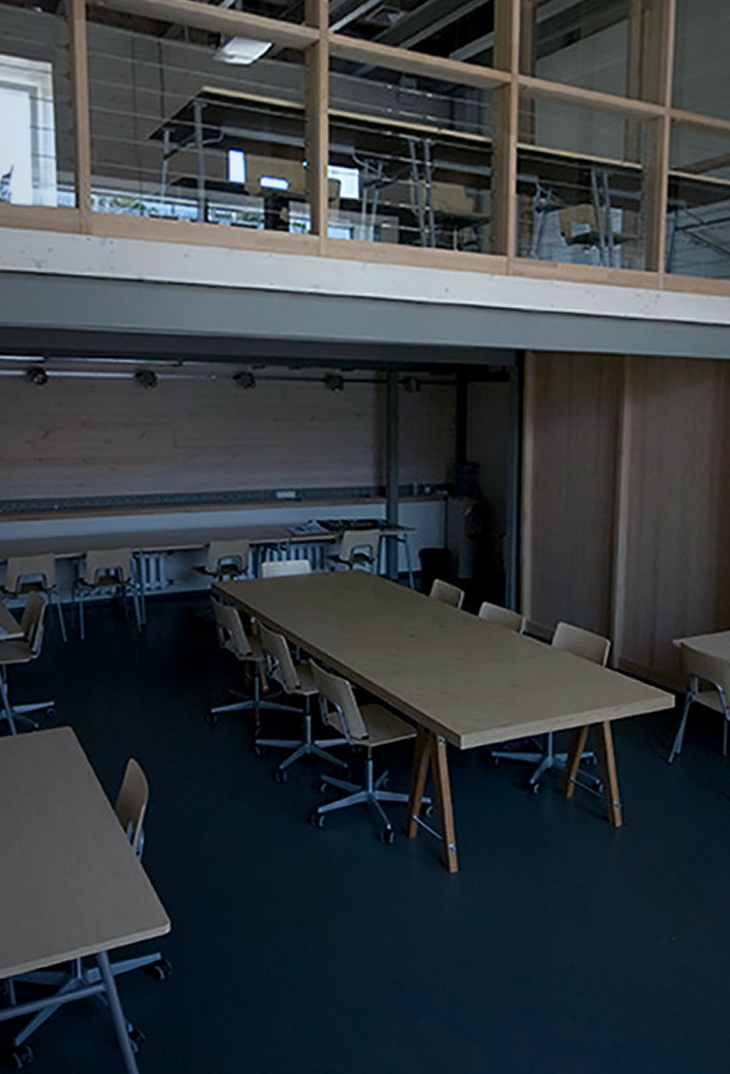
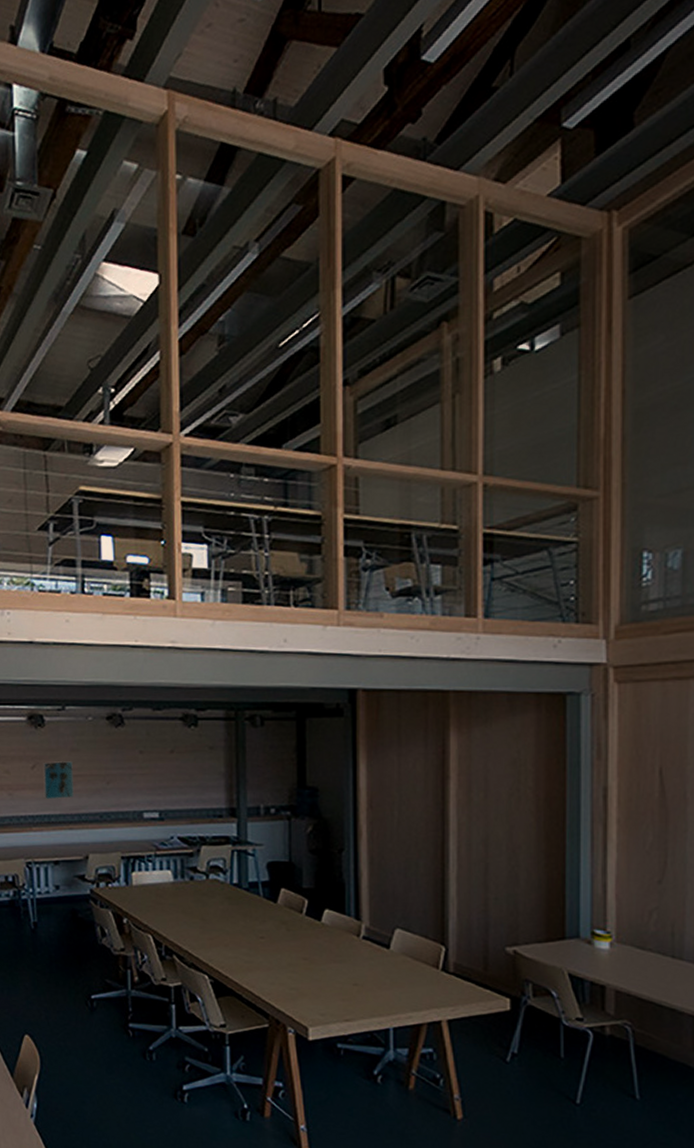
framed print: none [154,429,192,476] -> present [43,761,74,800]

